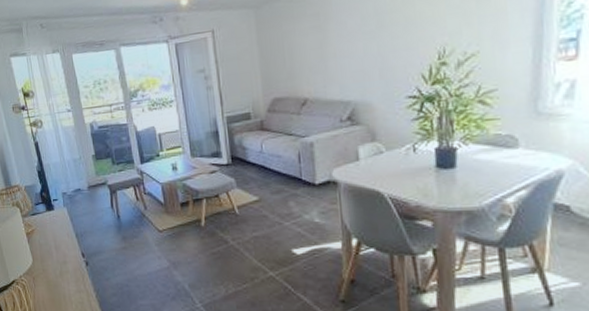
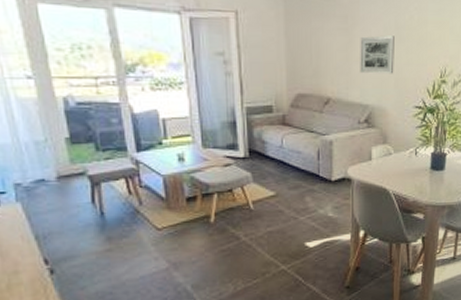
wall art: none [335,23,378,69] -> present [360,35,394,74]

